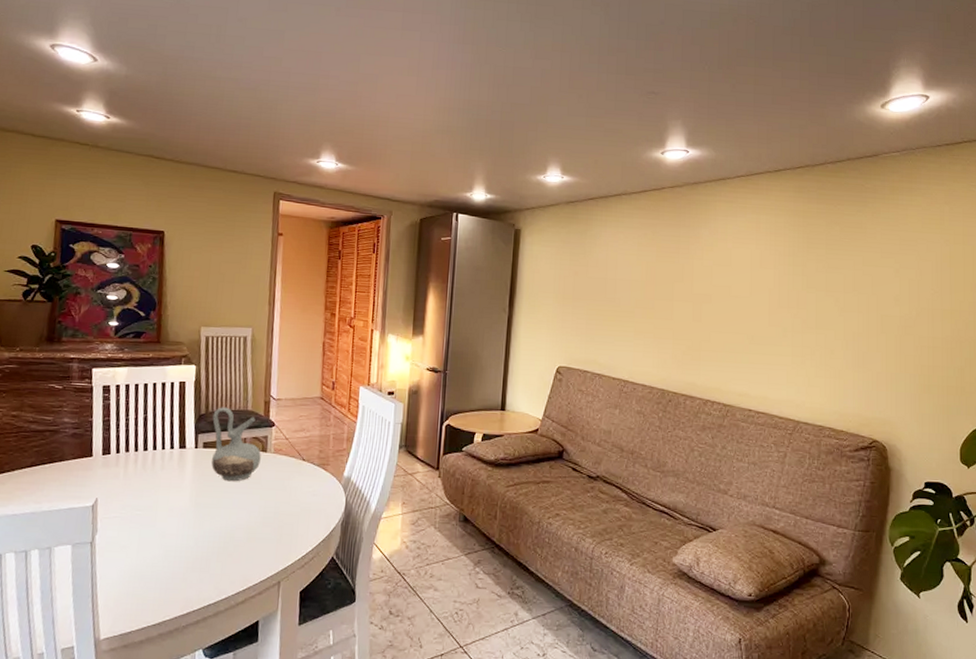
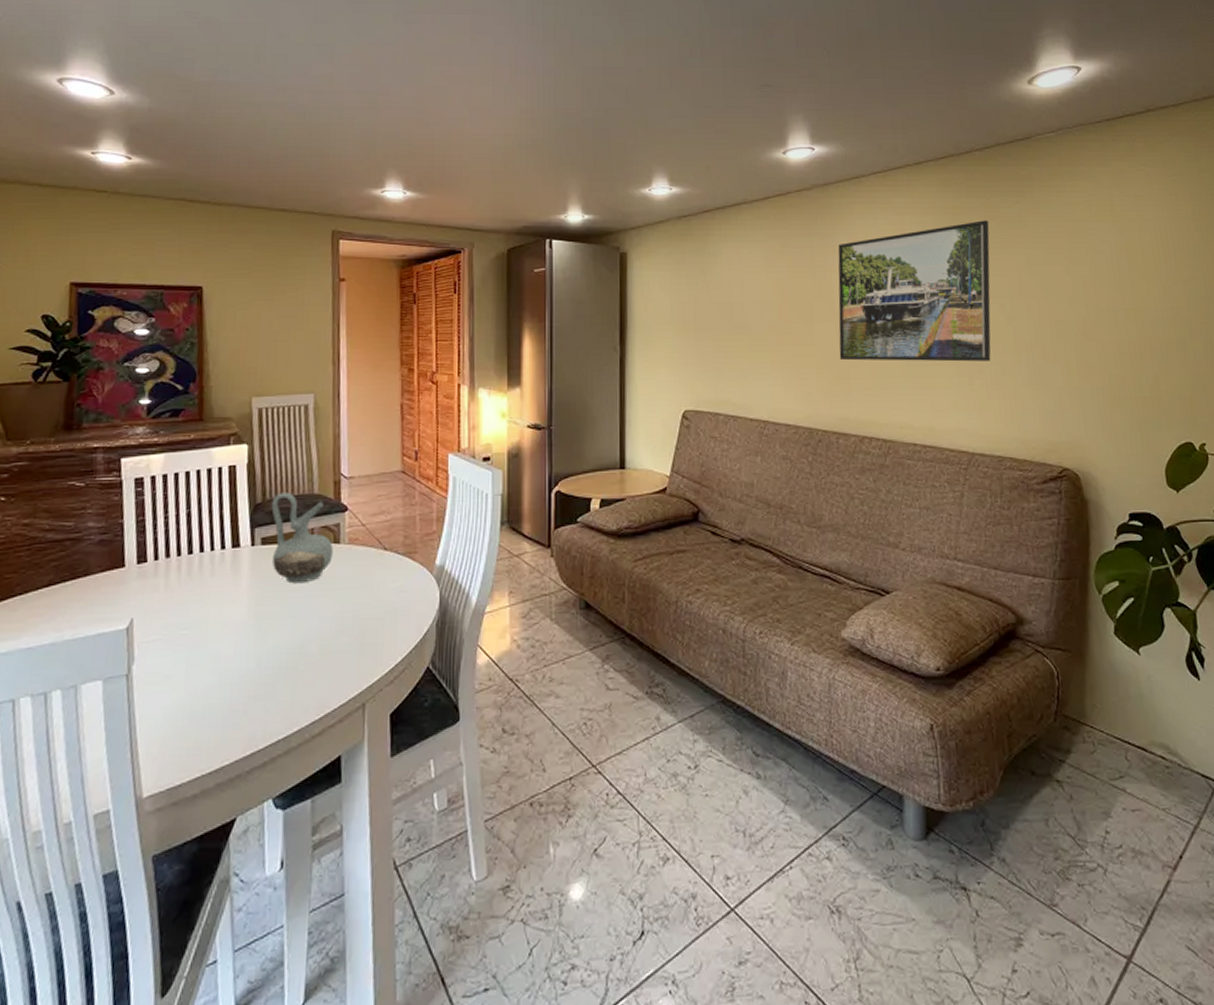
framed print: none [693,224,834,345] -> present [838,220,991,362]

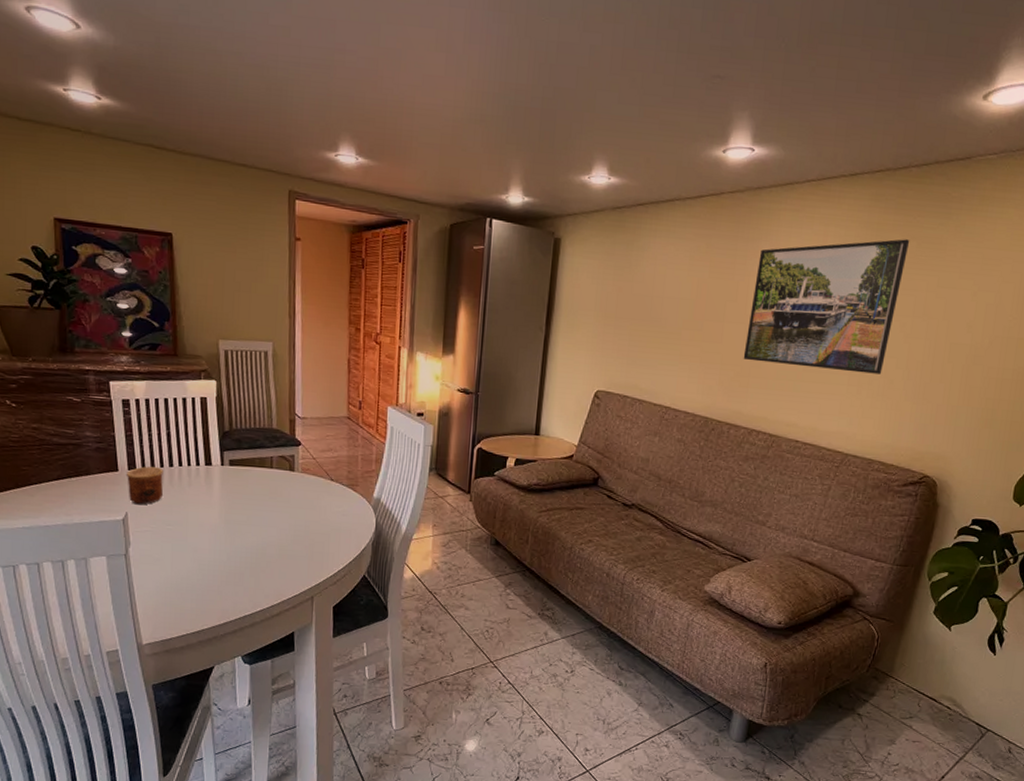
cup: none [133,557,181,608] -> present [126,466,163,505]
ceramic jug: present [271,492,333,584] -> none [237,424,289,500]

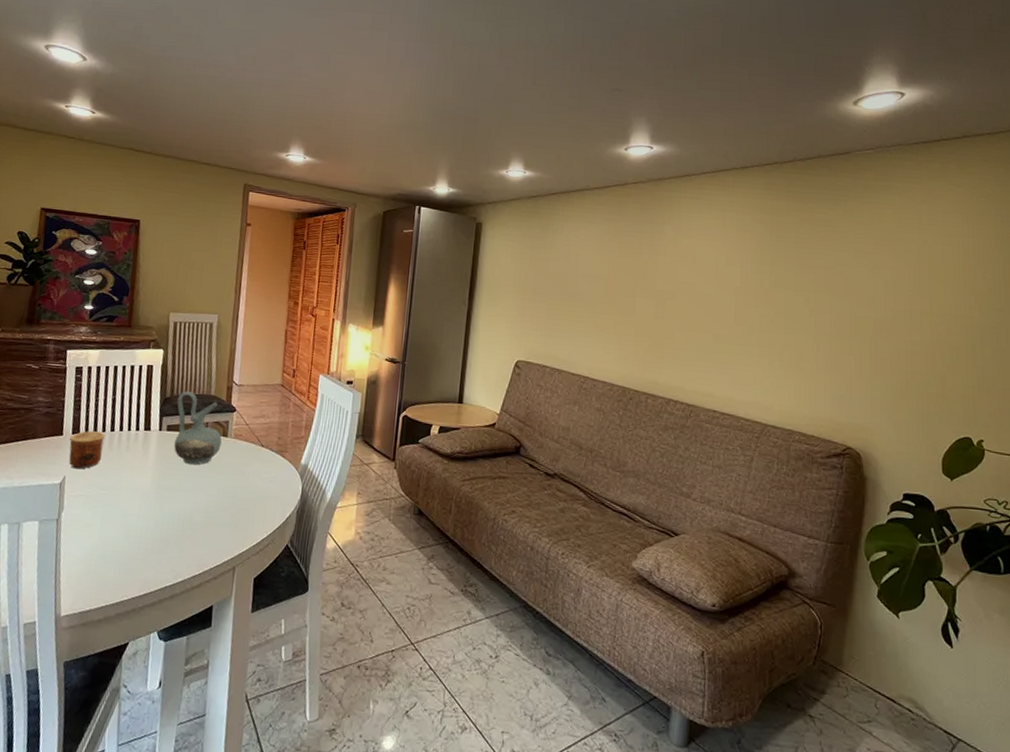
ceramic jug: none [237,424,289,500] -> present [173,391,222,465]
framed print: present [743,239,910,374] -> none [656,222,803,346]

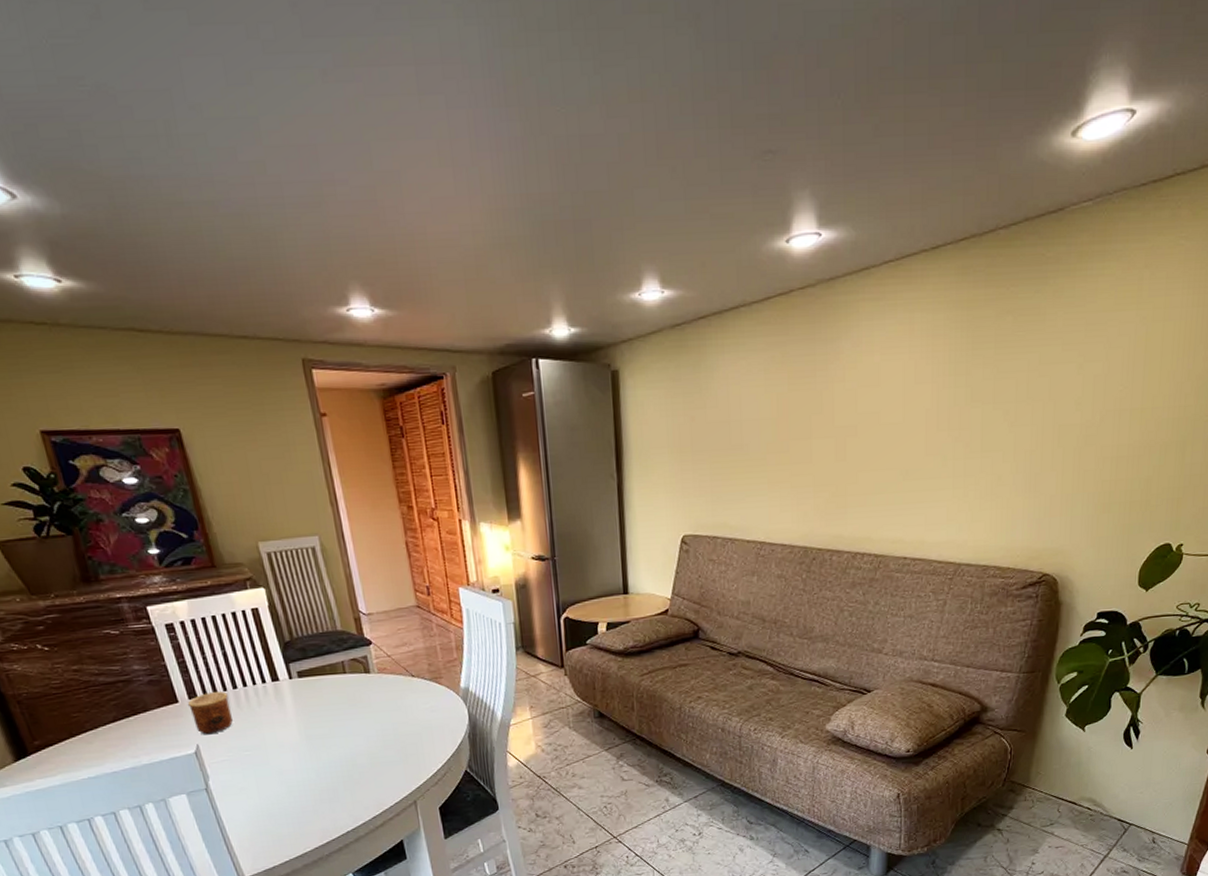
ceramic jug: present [173,391,222,465] -> none [299,630,366,710]

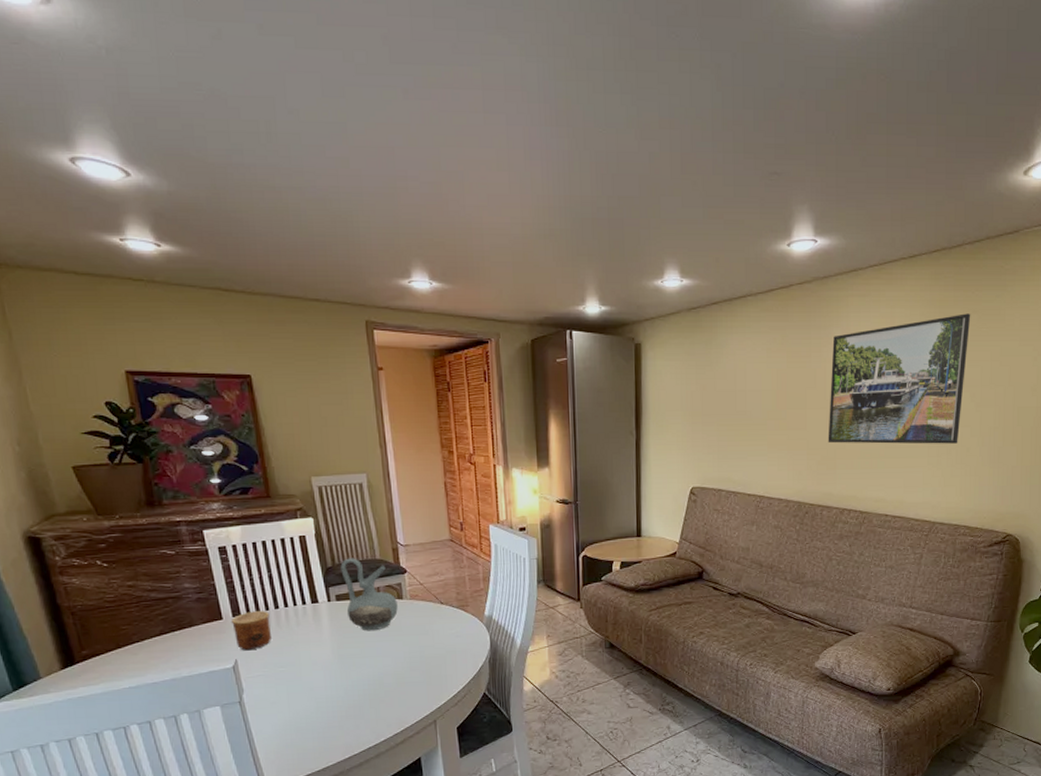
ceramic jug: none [299,630,366,710] -> present [340,558,398,631]
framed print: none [837,314,1005,478] -> present [828,313,971,444]

